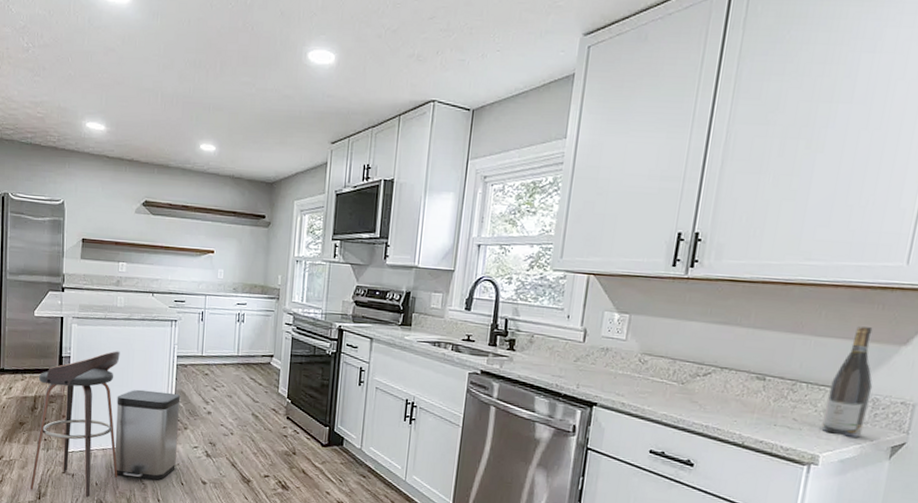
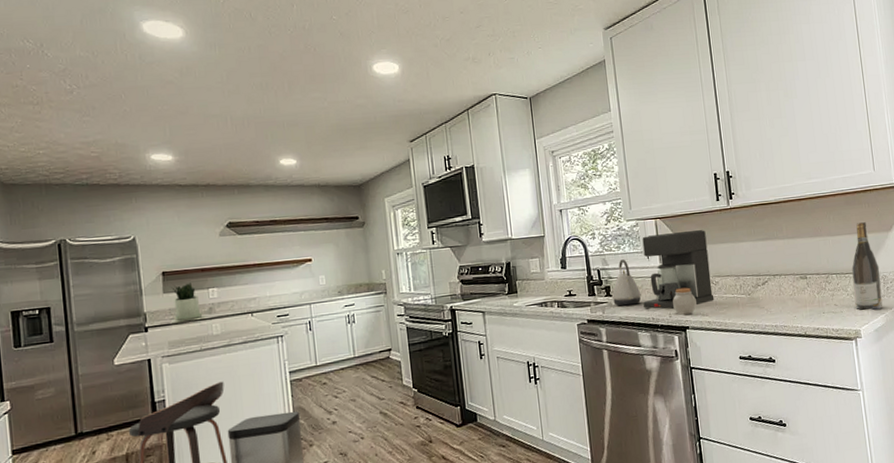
planter: none [87,253,111,289] -> present [171,283,203,321]
kettle: none [514,313,550,366] -> present [611,259,641,307]
coffee maker: none [549,291,648,382] -> present [642,230,715,310]
jar: none [583,358,614,390] -> present [672,287,697,315]

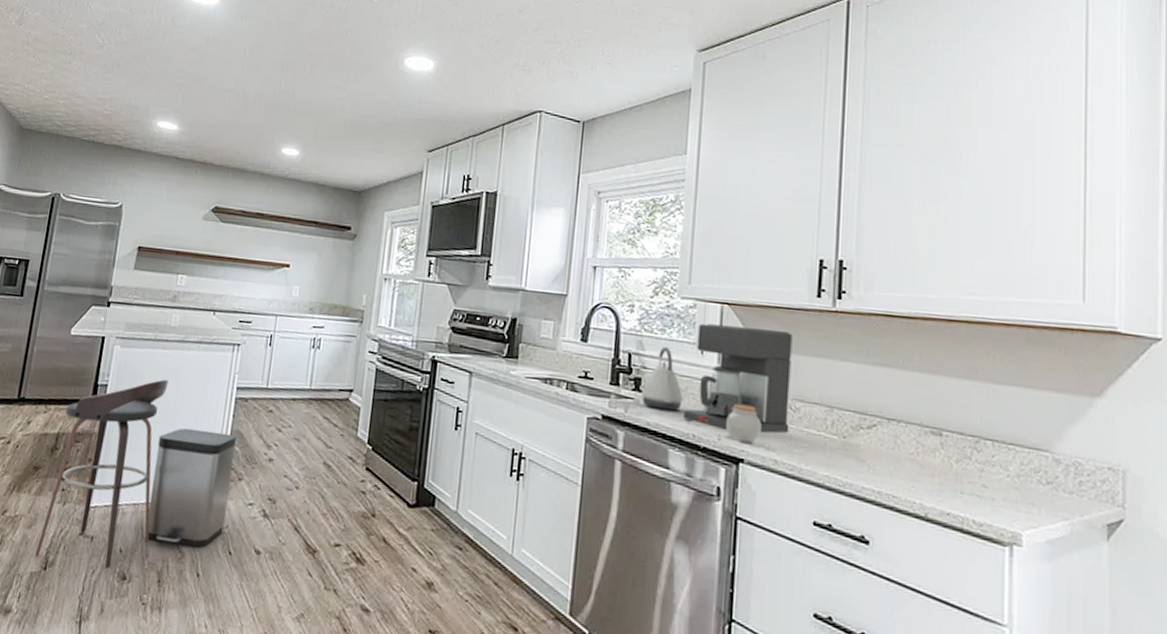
planter: present [171,283,203,321] -> none [138,263,166,305]
wine bottle: present [851,222,883,310] -> none [1018,373,1071,511]

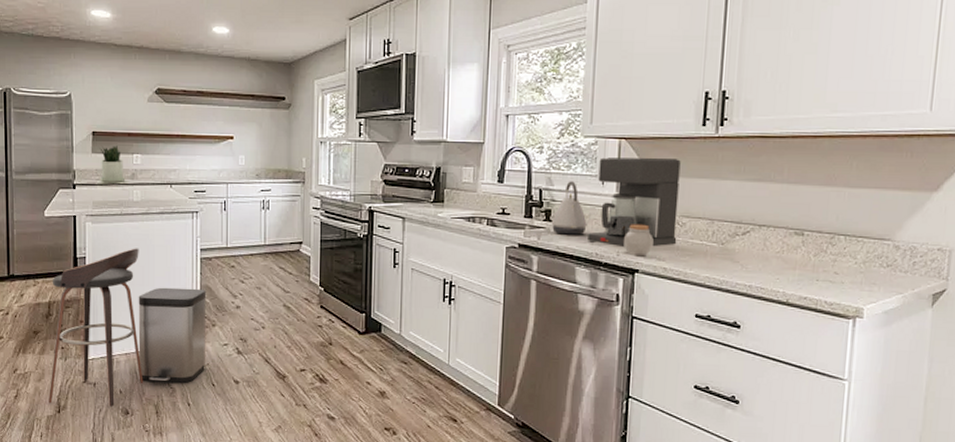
planter: none [138,263,166,305] -> present [99,146,126,183]

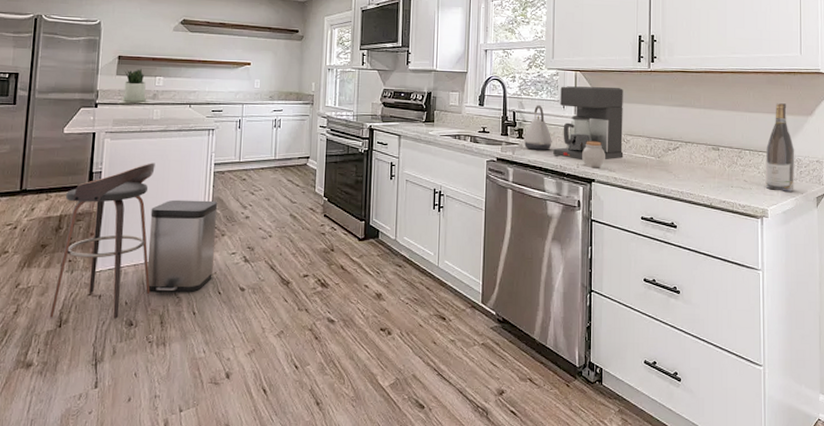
wine bottle: none [863,175,909,287] -> present [765,103,795,192]

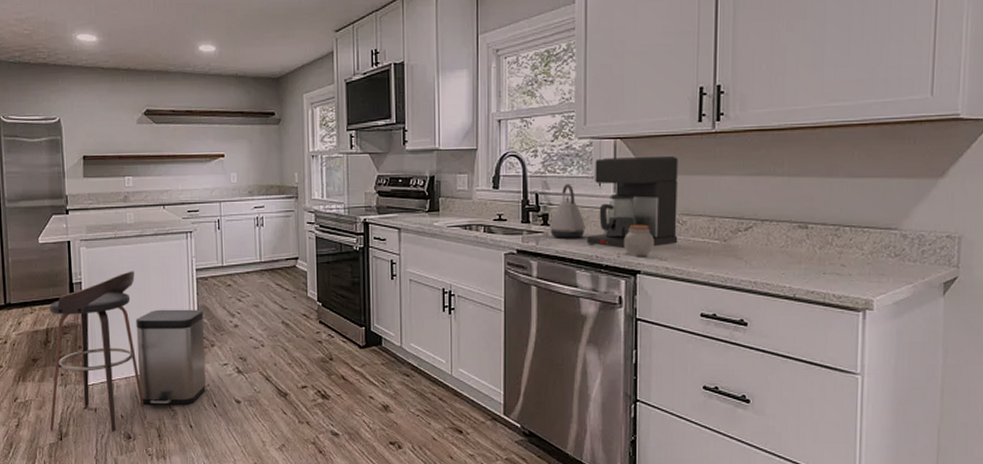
planter: present [122,69,147,103] -> none [91,169,118,207]
wine bottle: present [765,103,795,192] -> none [871,163,916,277]

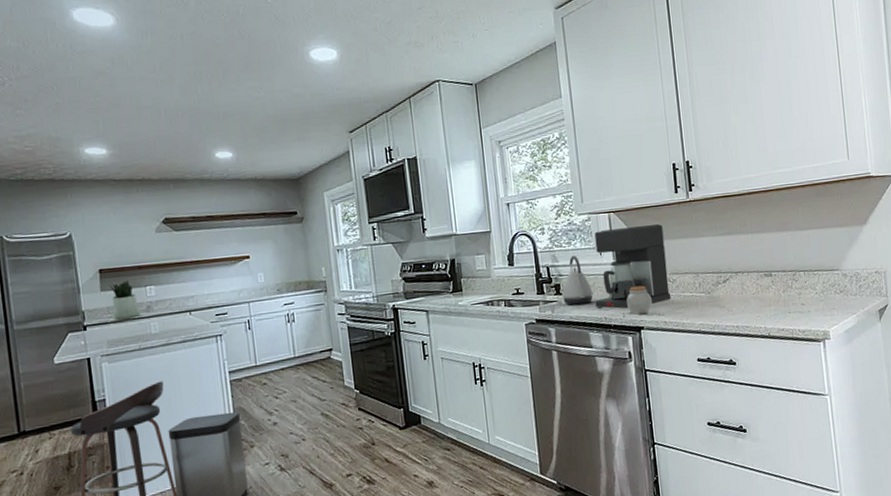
planter: none [91,169,118,207] -> present [109,280,141,320]

